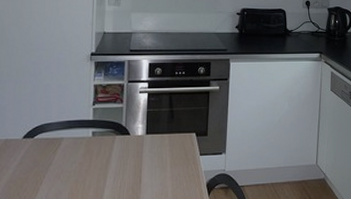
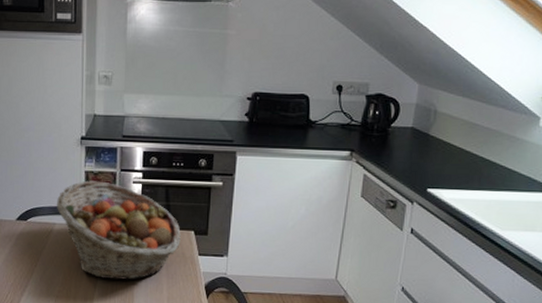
fruit basket: none [65,93,184,189] -> present [57,180,181,280]

